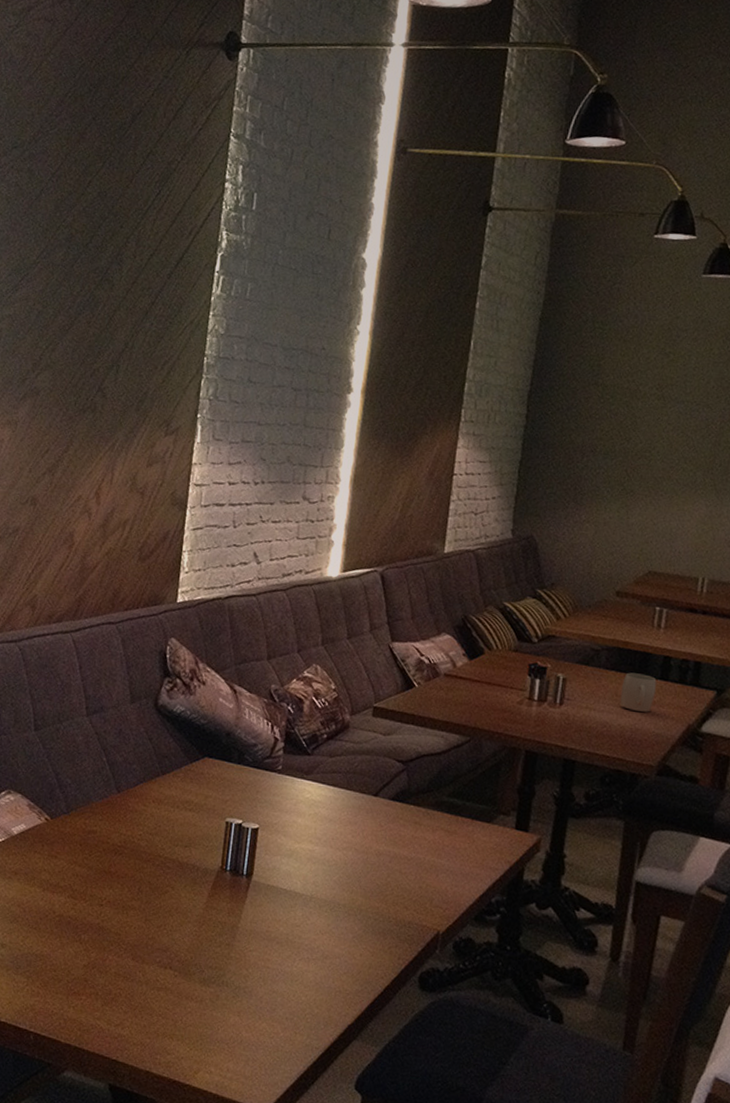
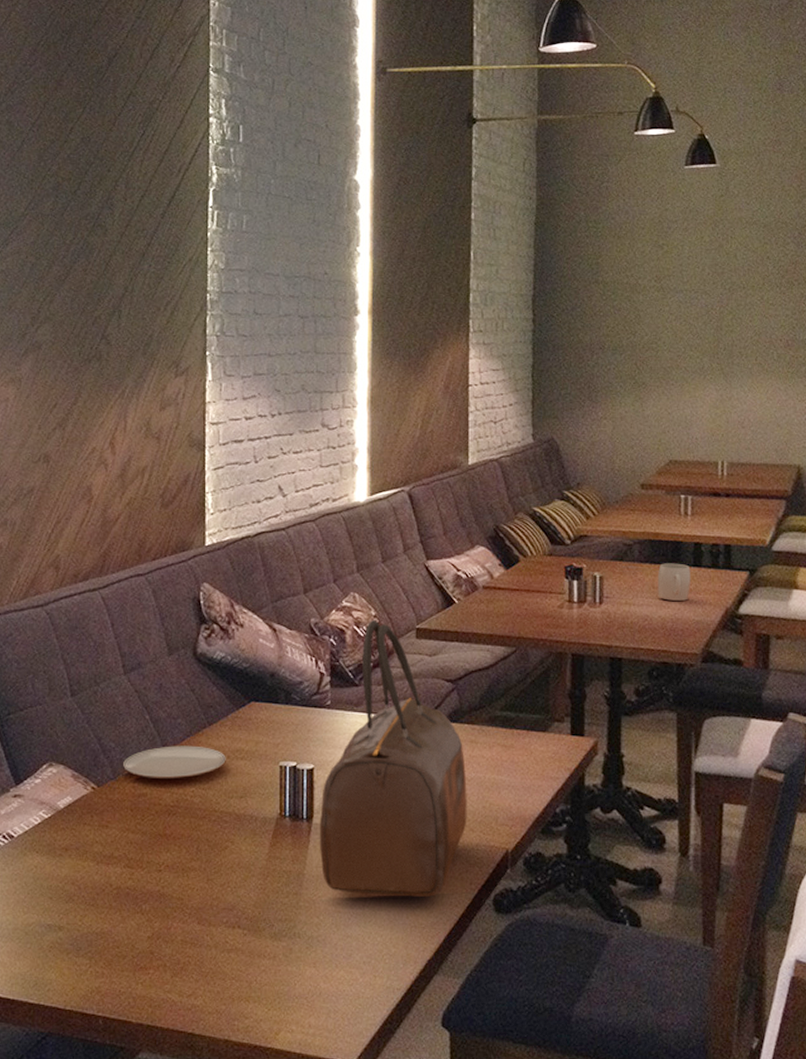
plate: none [77,789,176,822] -> present [123,745,226,779]
handbag: none [255,693,407,966] -> present [319,620,467,897]

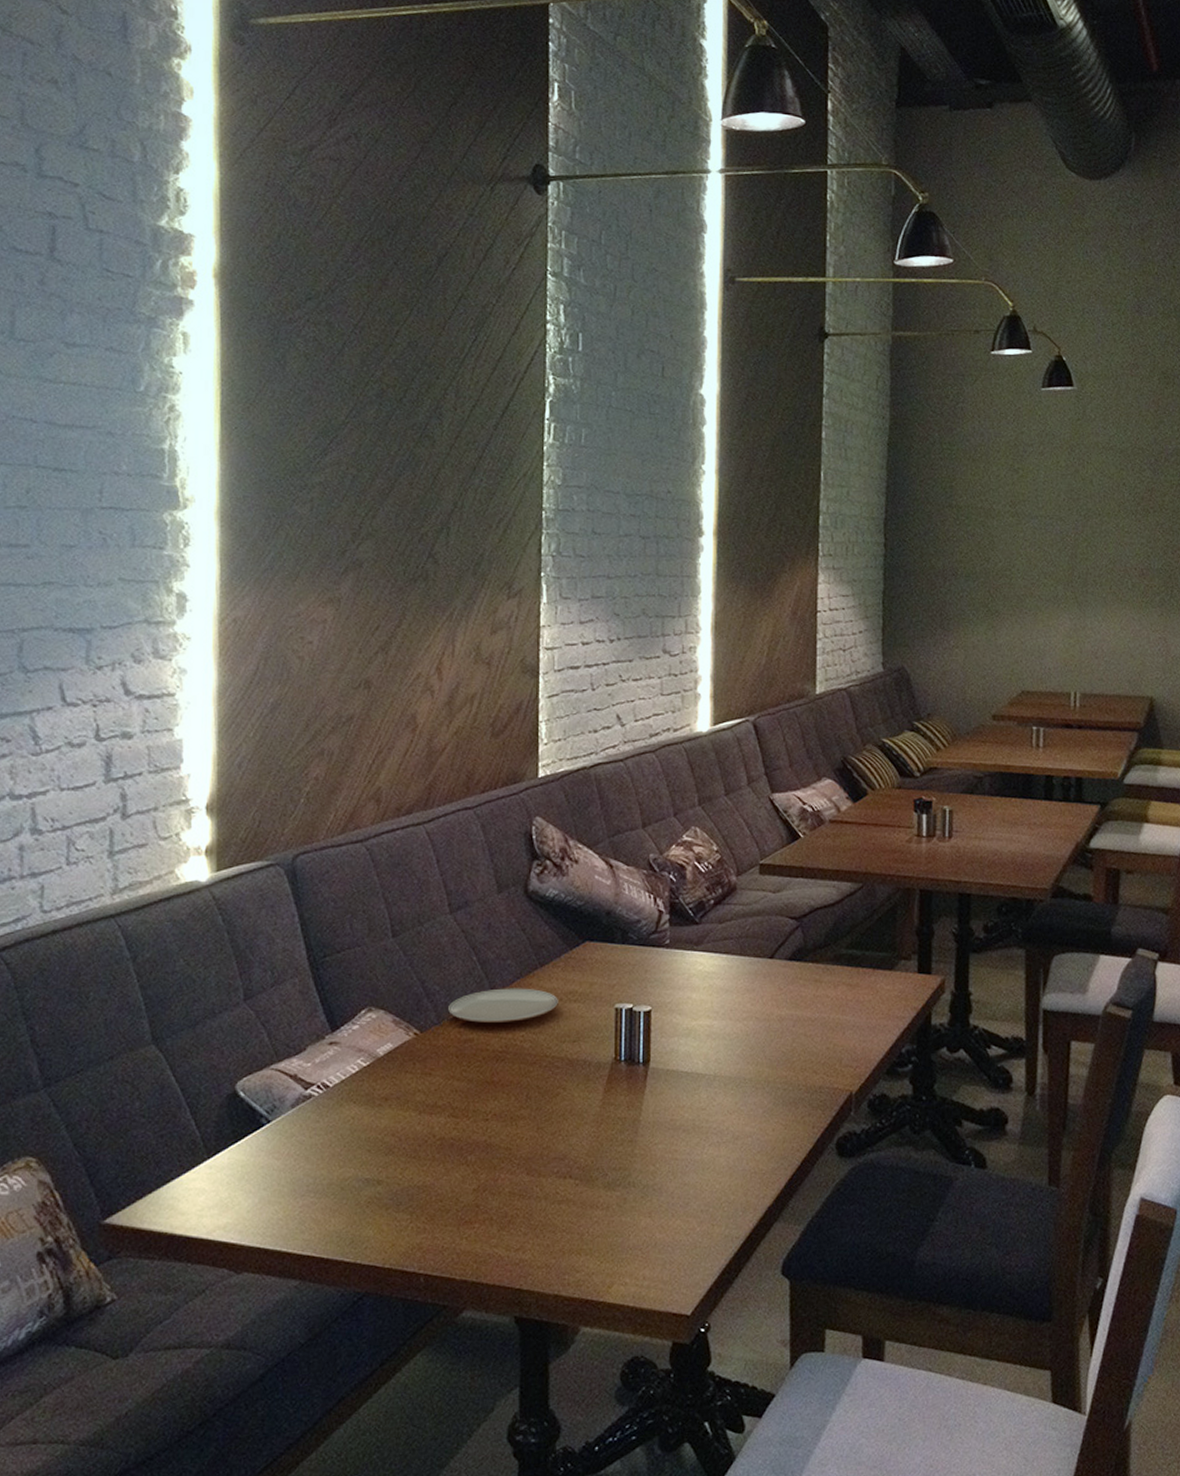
handbag: present [319,620,467,897] -> none [656,856,811,1142]
mug: present [657,563,691,601] -> none [1008,796,1041,835]

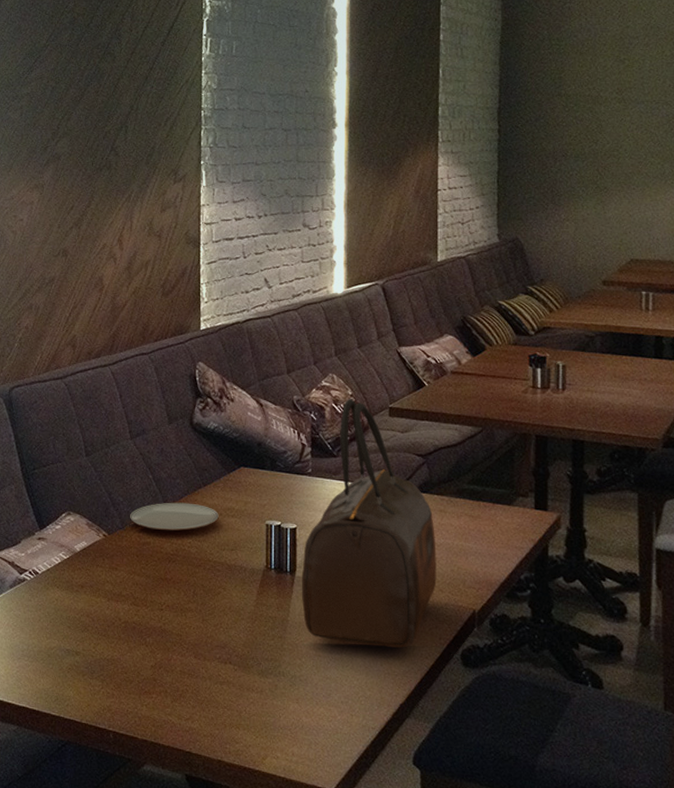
handbag: none [656,856,811,1142] -> present [301,399,437,648]

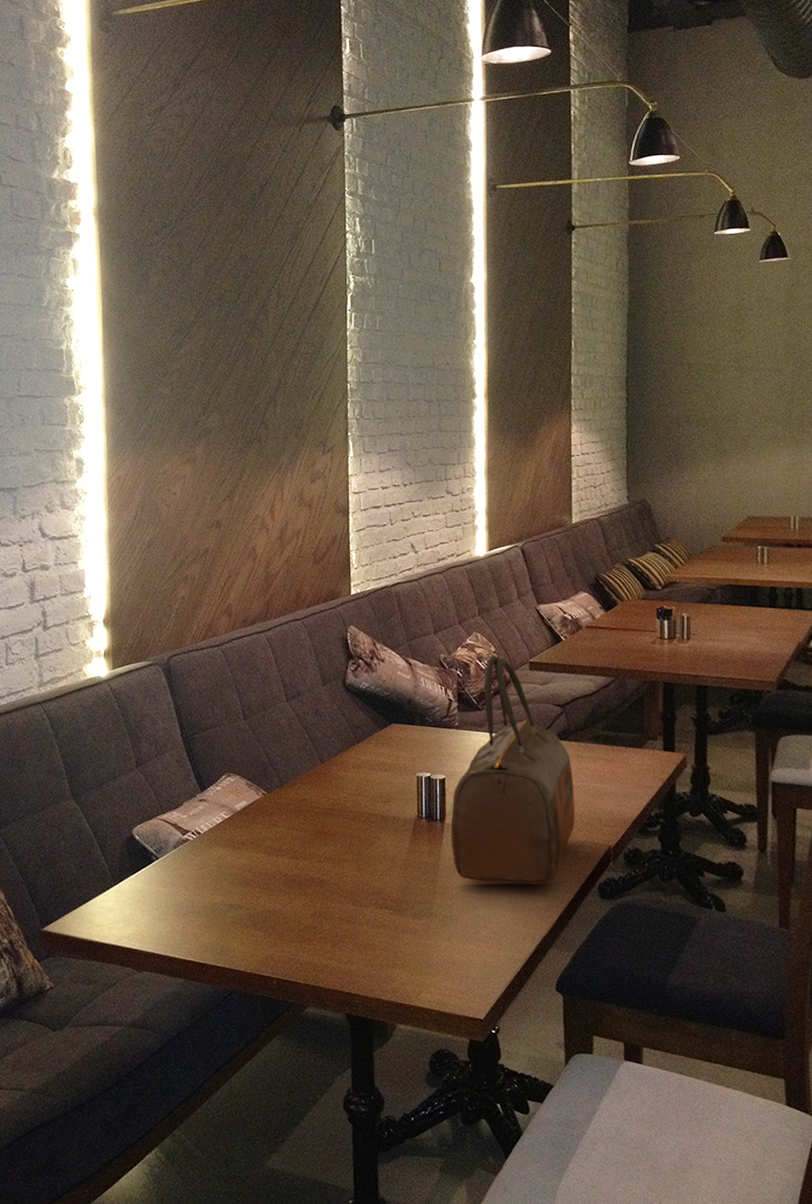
plate: present [130,502,219,531] -> none [288,759,372,787]

